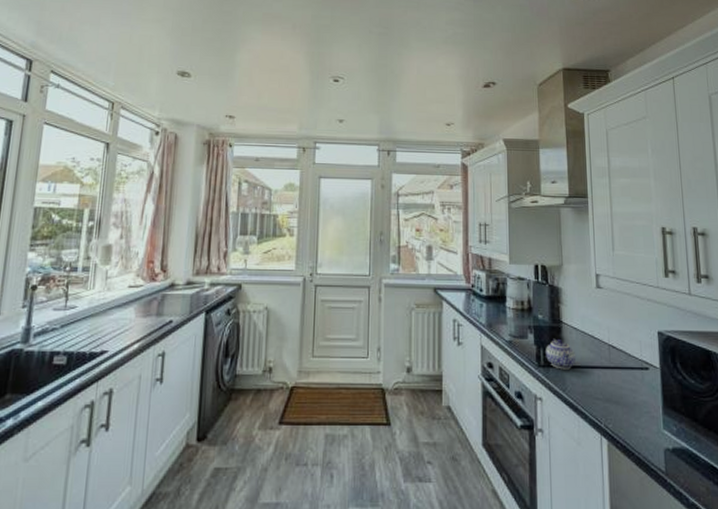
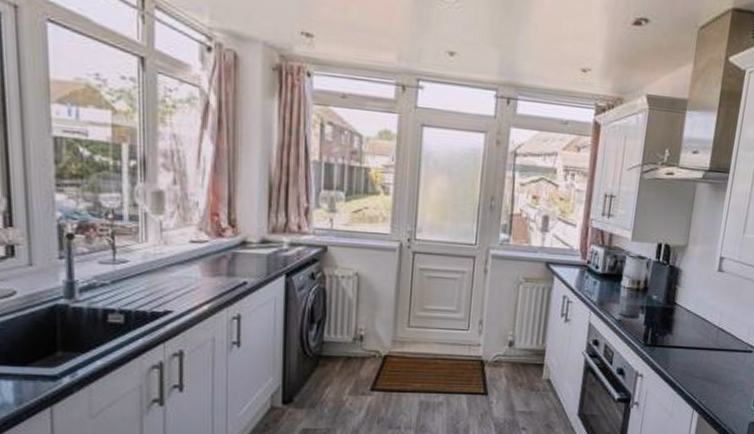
teapot: present [546,338,576,370] -> none [653,319,684,350]

